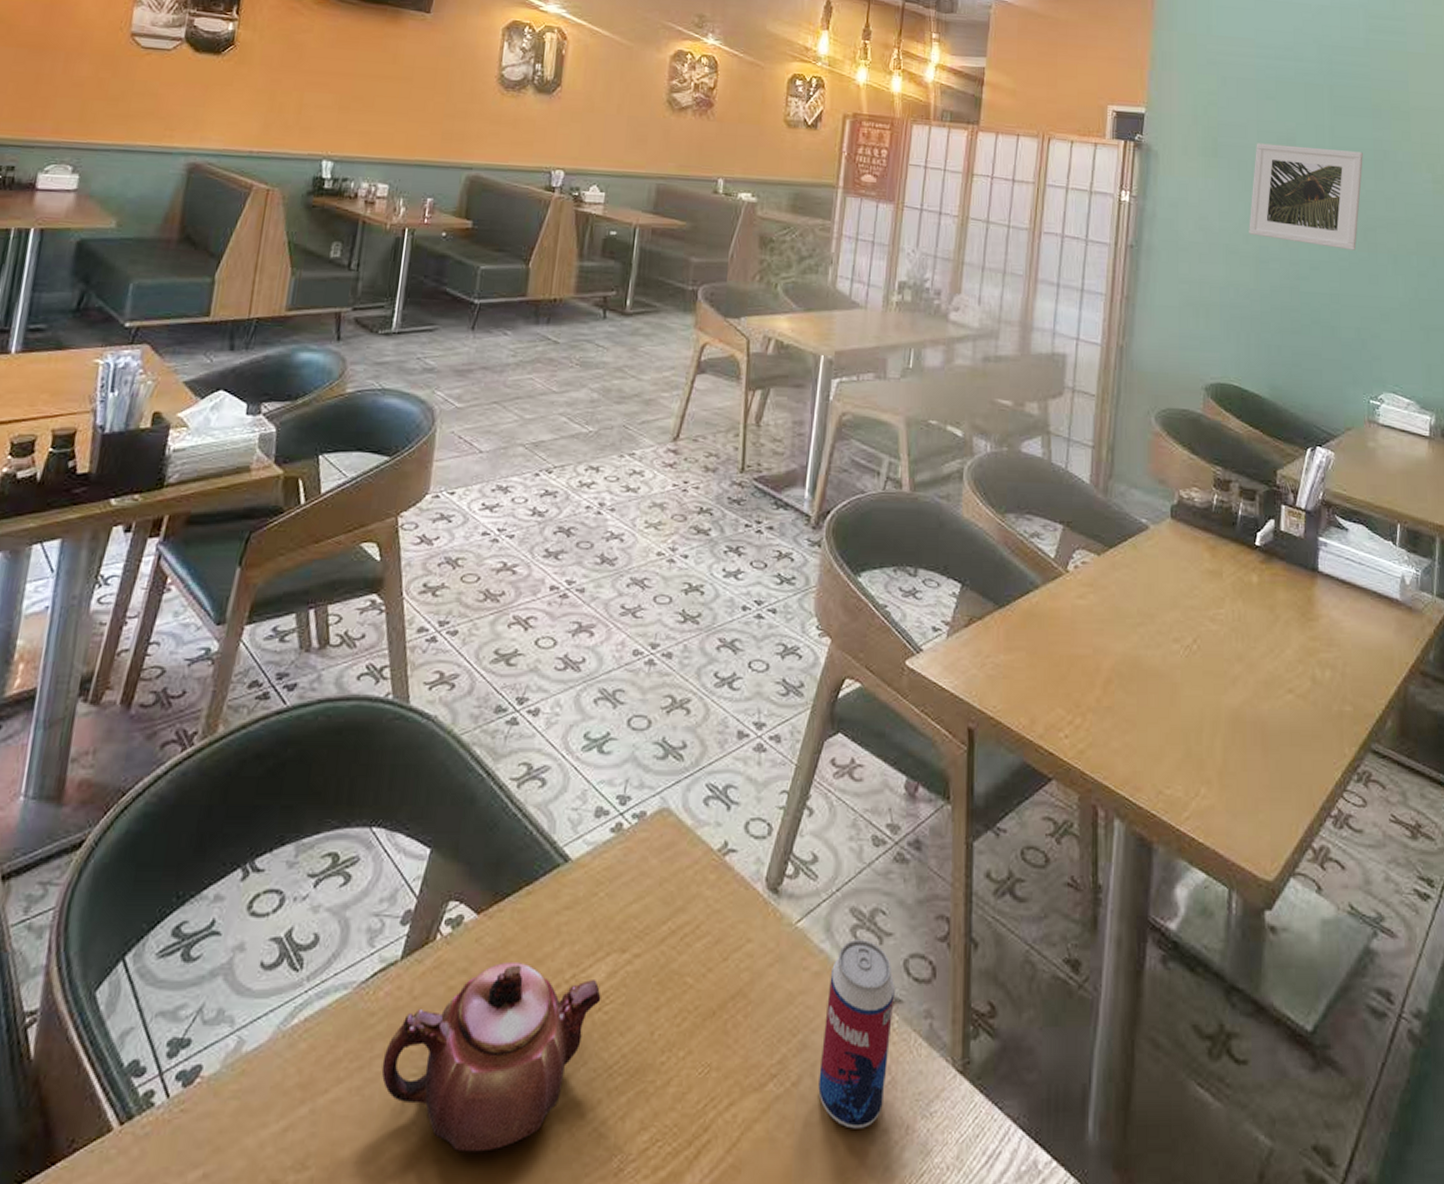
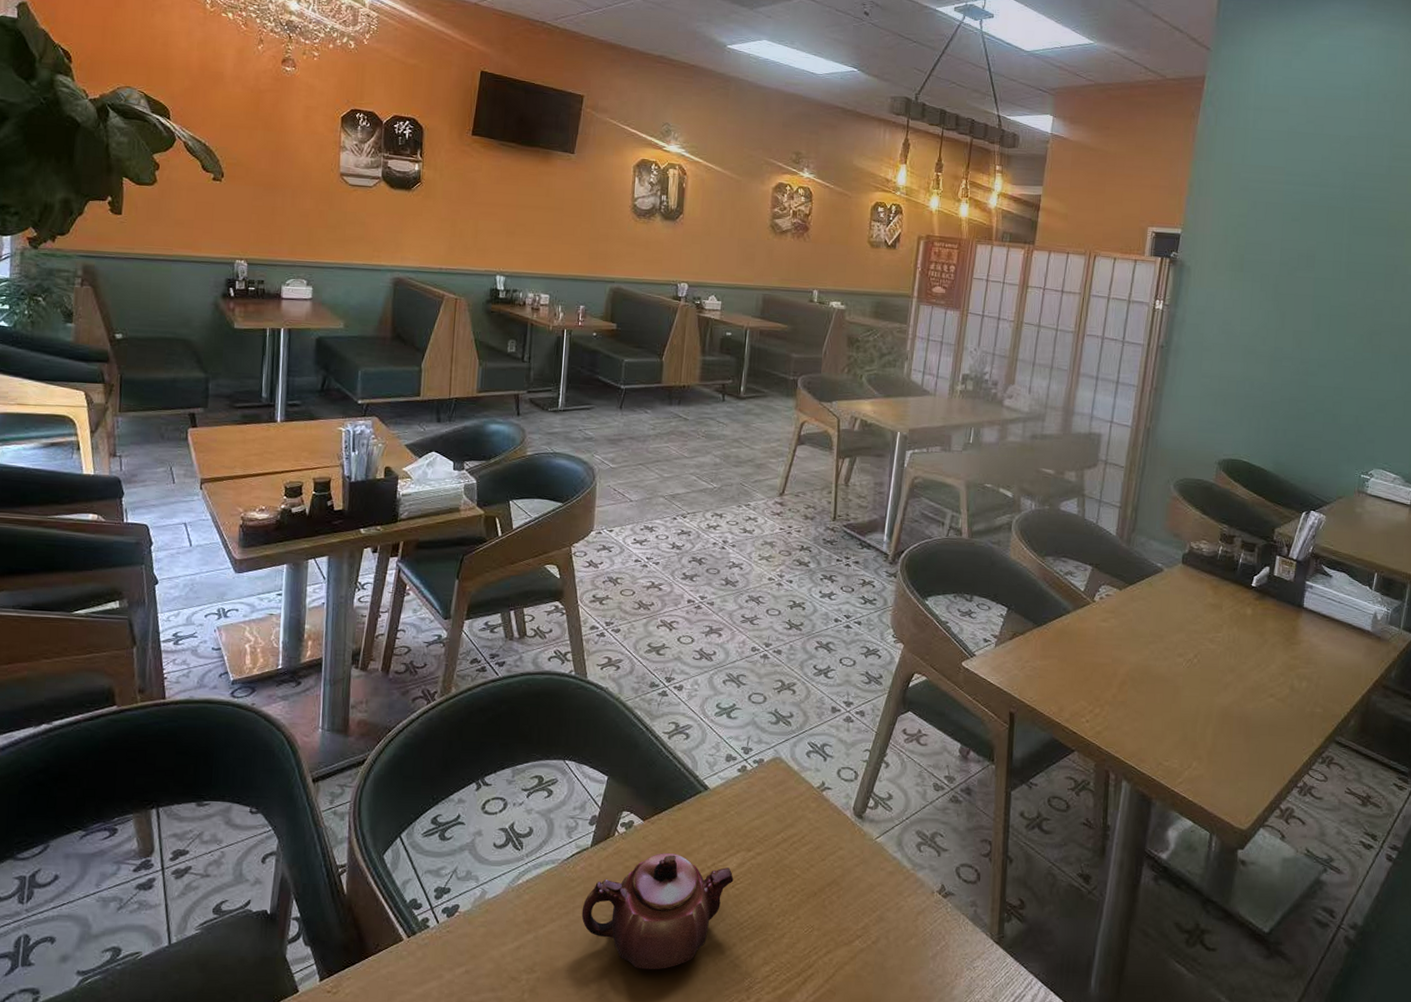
beverage can: present [818,940,895,1129] -> none [891,852,949,974]
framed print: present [1249,143,1363,250] -> none [1266,259,1376,351]

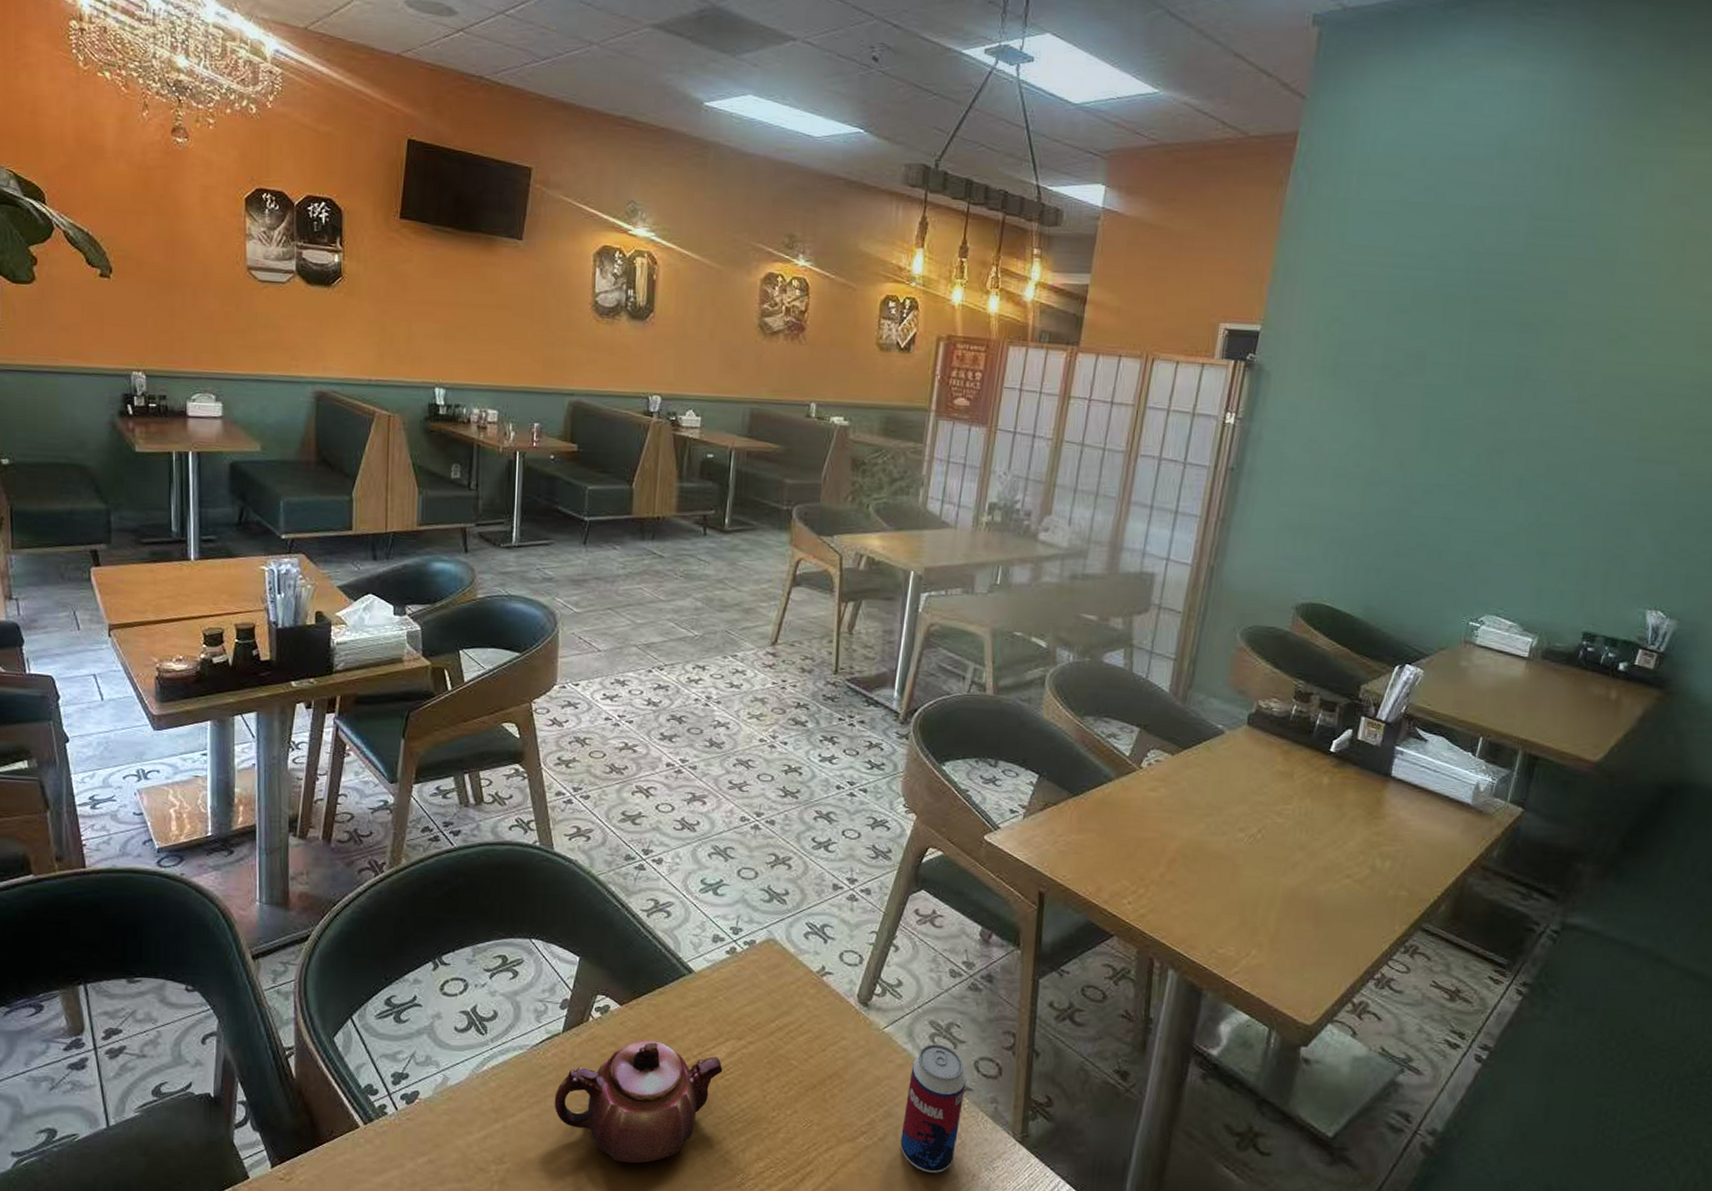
beverage can: none [891,852,949,974] -> present [900,1044,967,1173]

